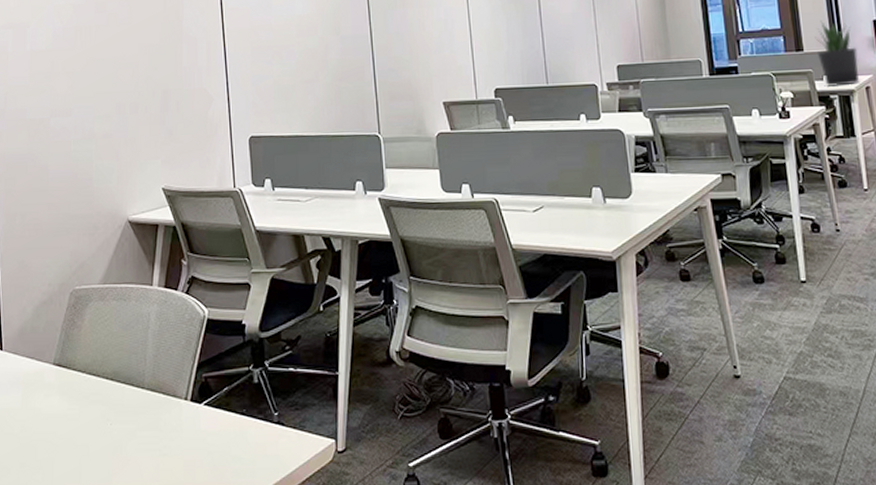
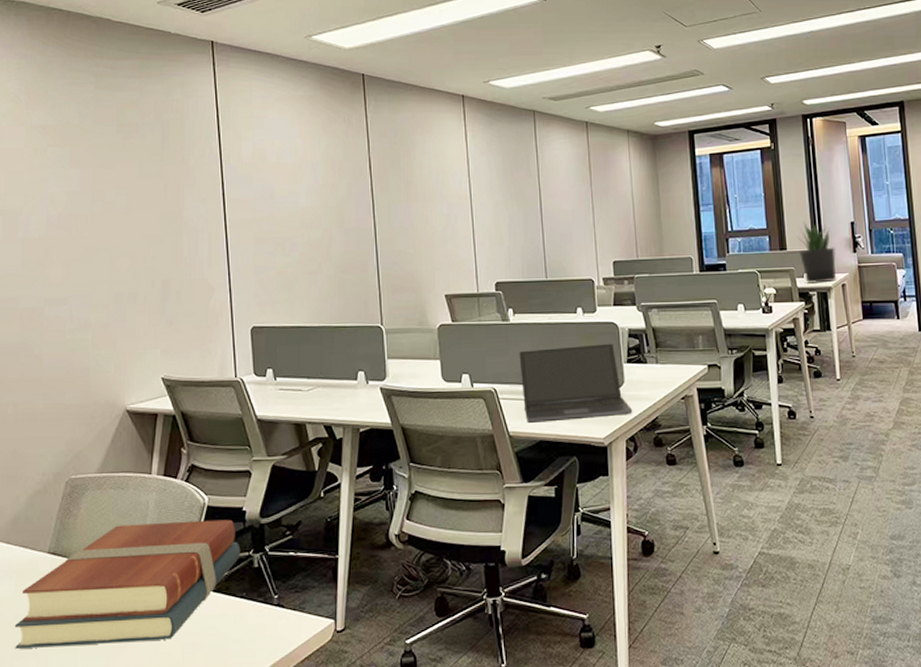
books: none [21,333,240,461] -> present [14,519,241,649]
laptop: none [521,152,642,235] -> present [519,343,633,423]

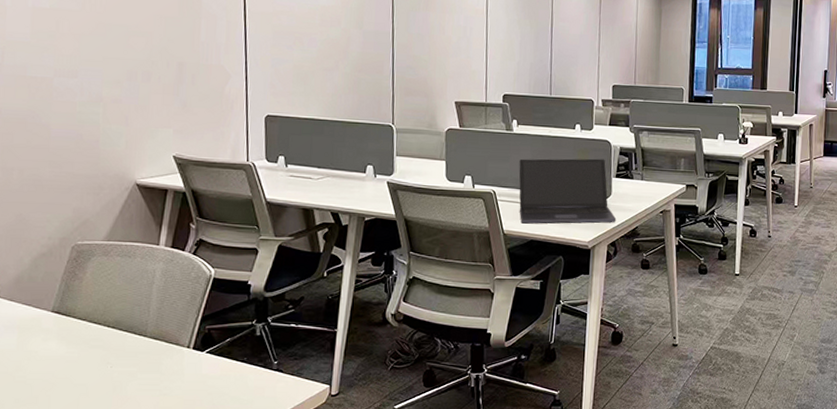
books: present [14,519,241,649] -> none [15,290,244,398]
planter: present [797,221,837,284] -> none [777,65,808,122]

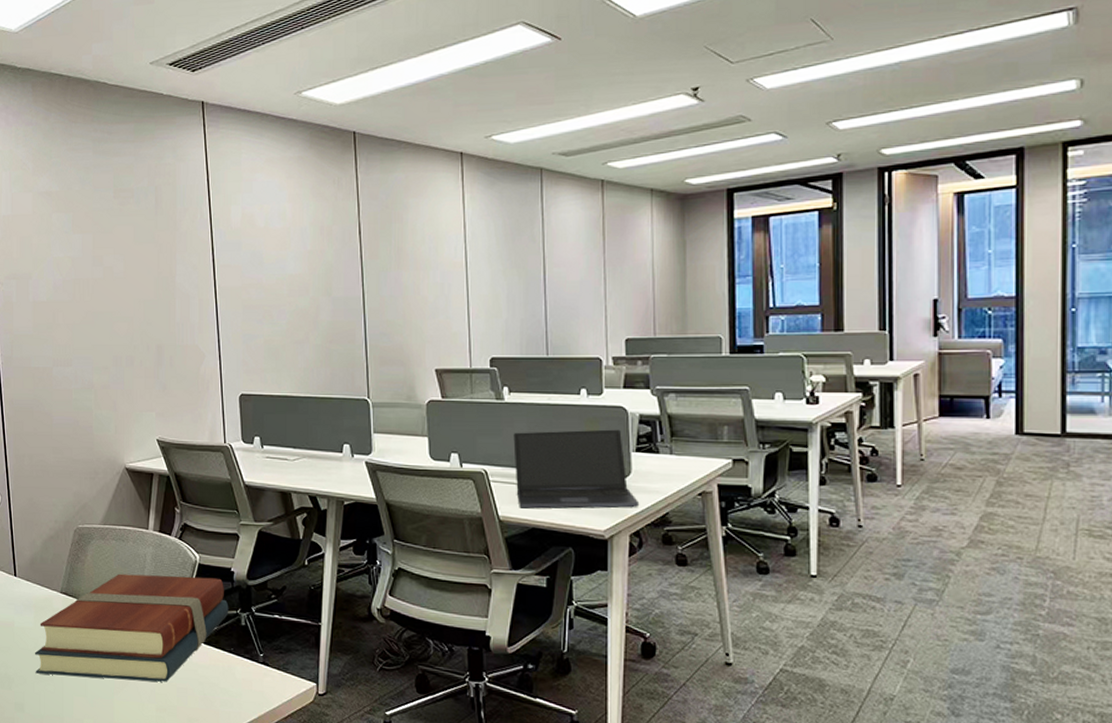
books: none [15,290,244,398] -> present [34,573,229,682]

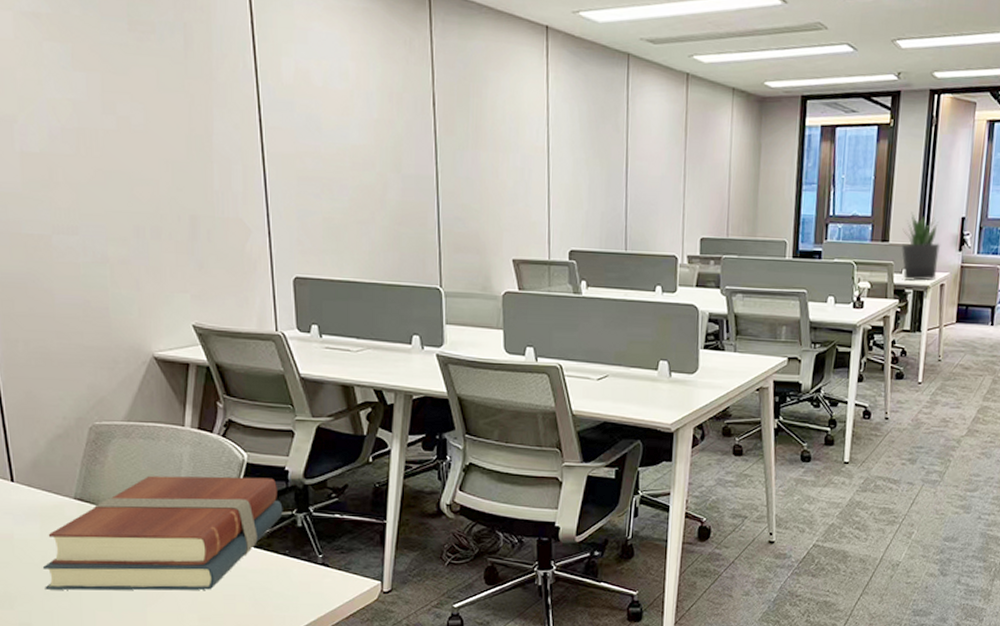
laptop: present [513,429,640,509] -> none [589,327,704,403]
planter: none [859,297,909,372] -> present [901,212,940,281]

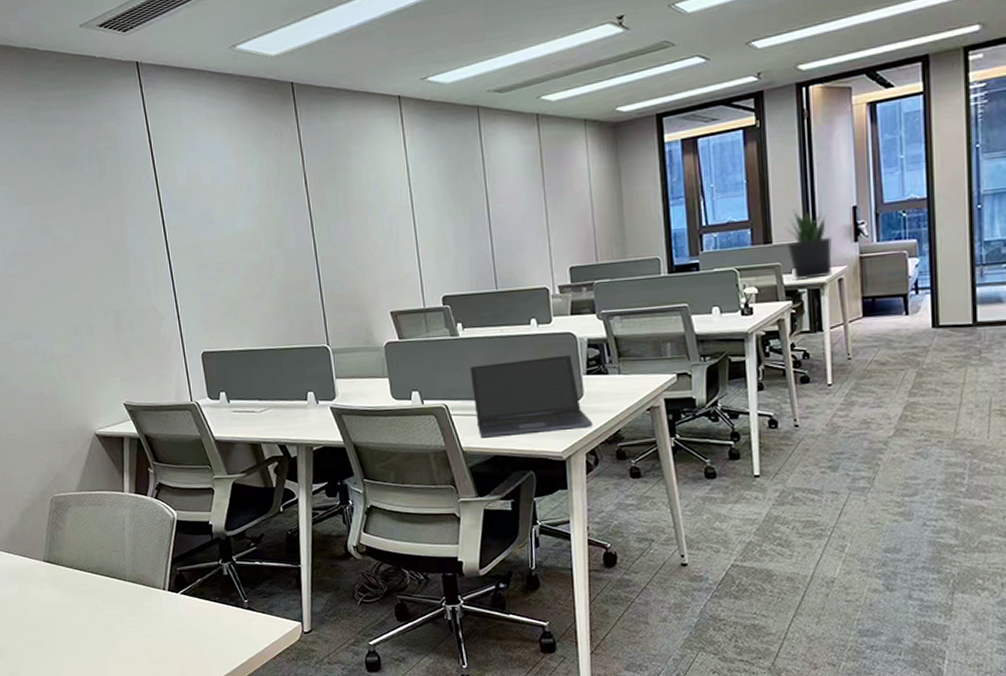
books: present [42,475,283,591] -> none [23,532,211,641]
laptop: none [589,327,704,403] -> present [470,355,593,438]

